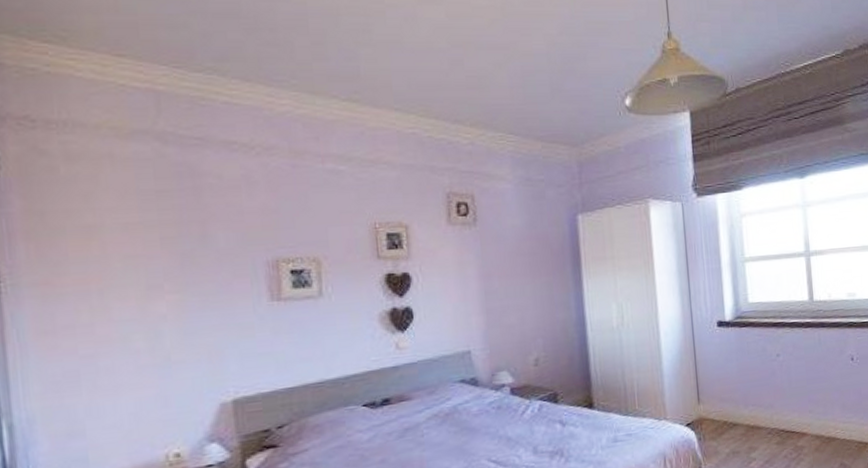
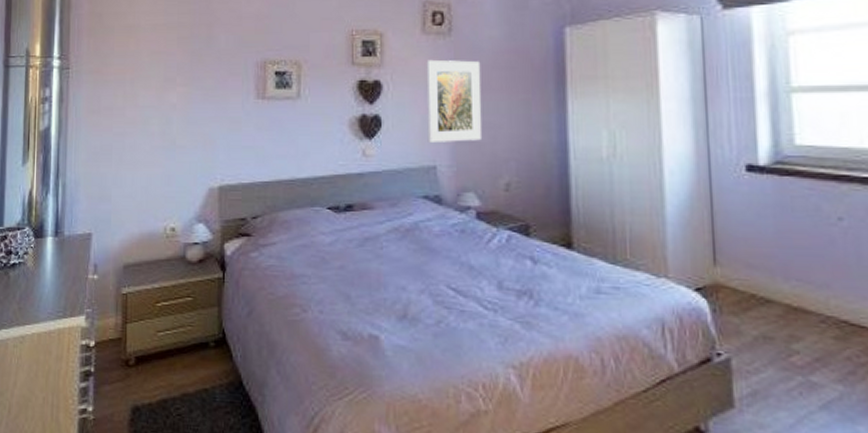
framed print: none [454,248,511,329] -> present [426,59,482,142]

